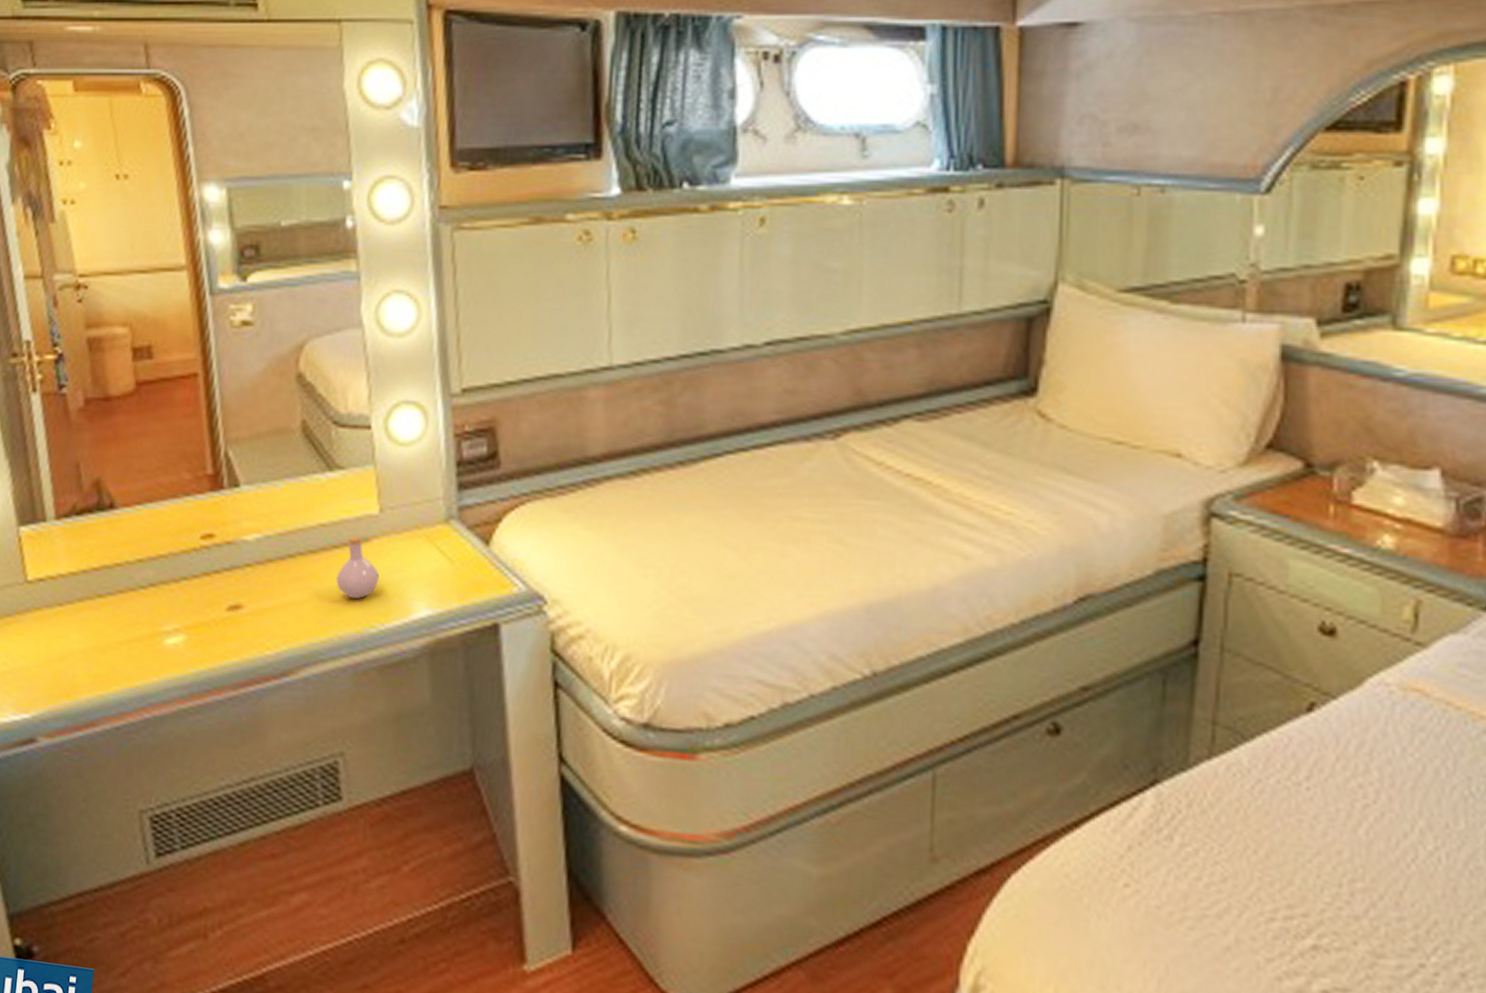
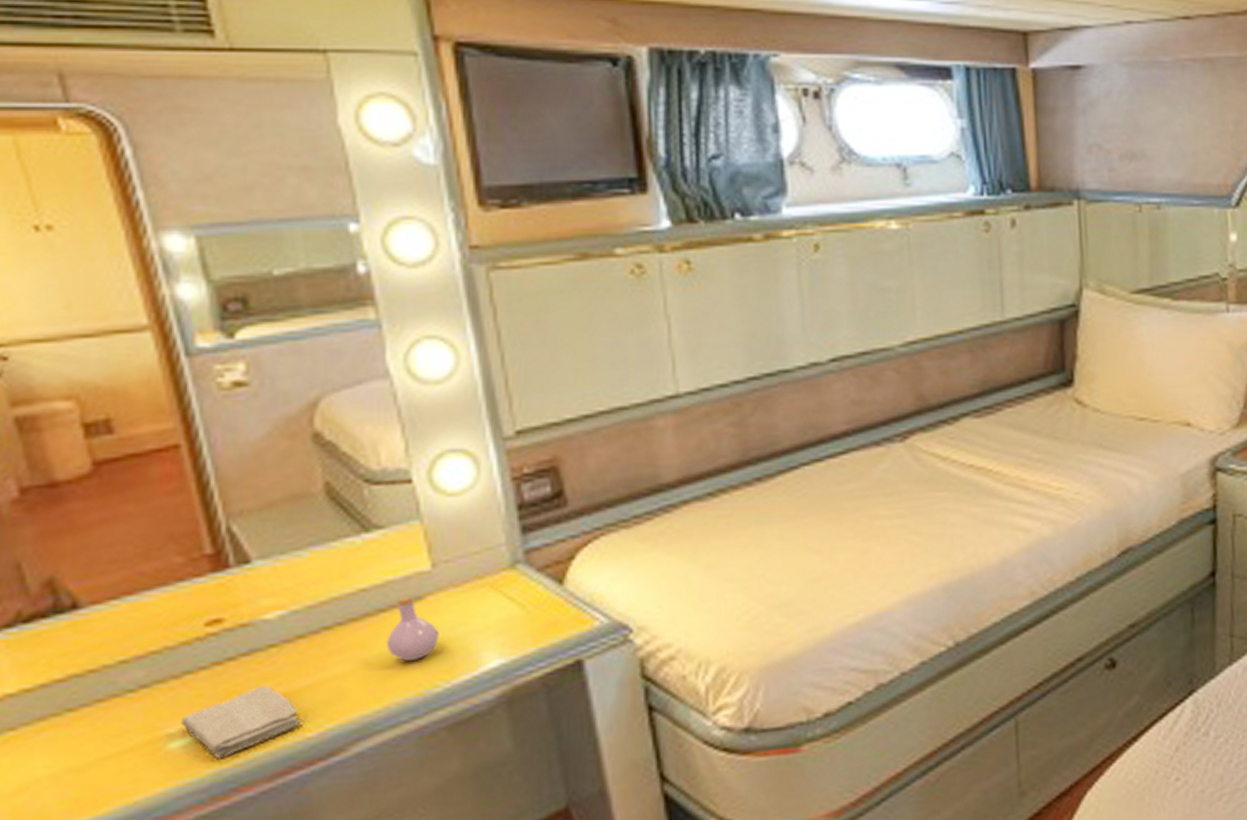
washcloth: none [175,600,264,661] -> present [181,685,301,759]

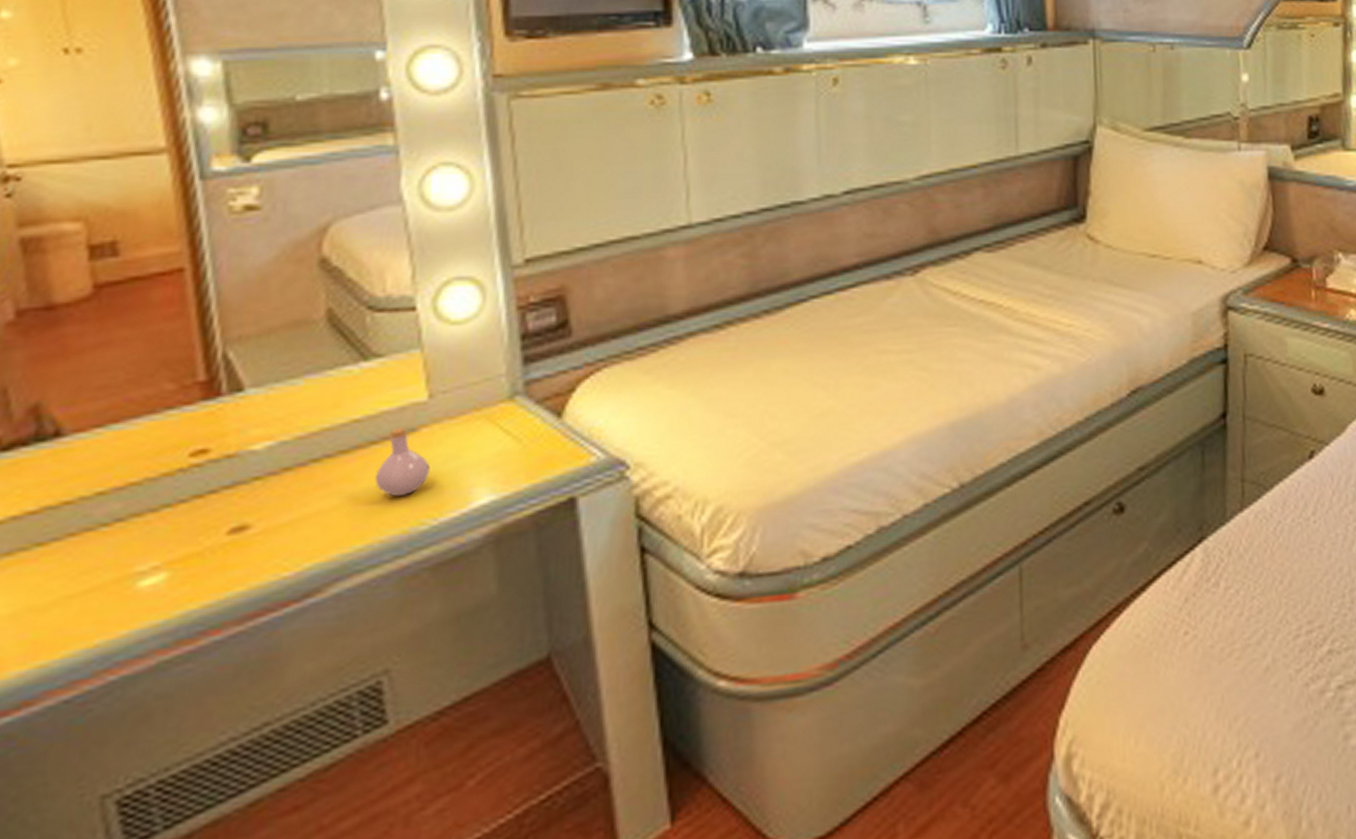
washcloth: present [181,685,301,759] -> none [153,520,279,600]

